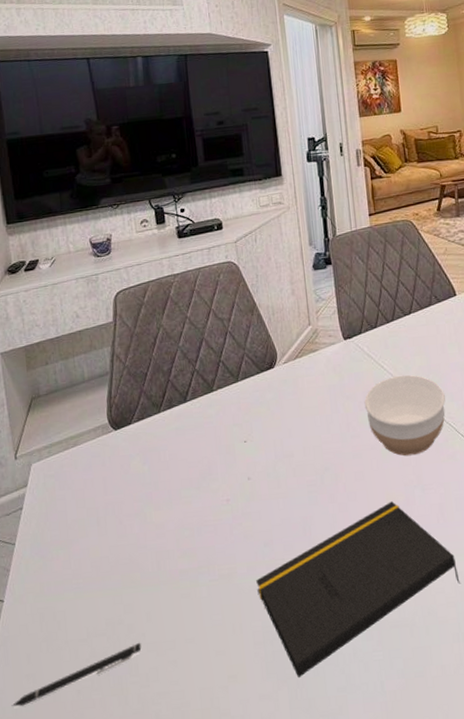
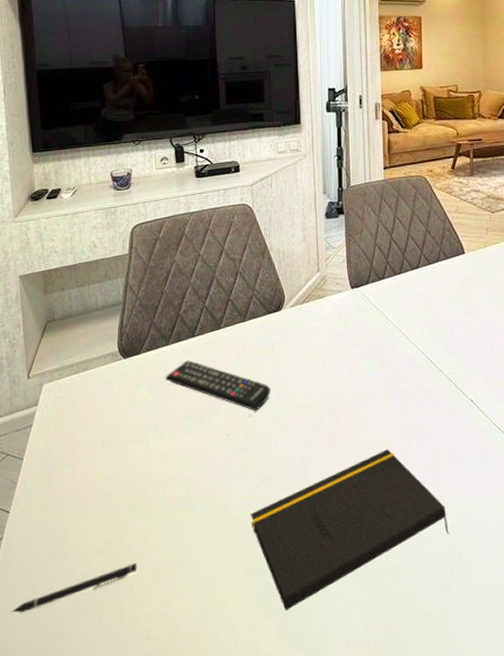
remote control: none [159,426,269,474] -> present [165,360,271,412]
bowl: present [364,375,446,456] -> none [367,327,447,407]

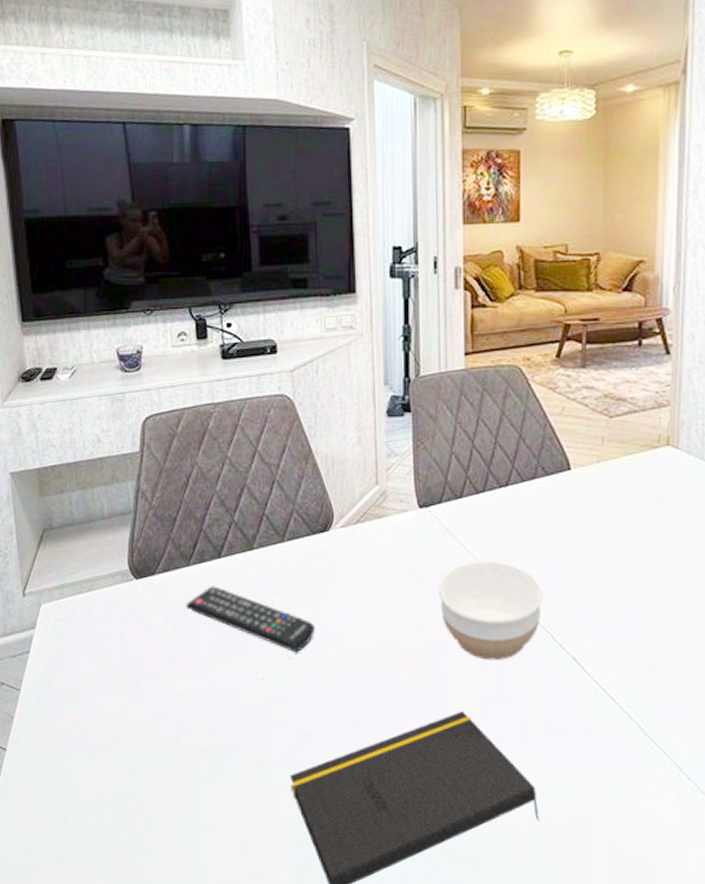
pen: present [11,562,137,613] -> none [11,820,155,865]
bowl: none [367,327,447,407] -> present [438,560,543,661]

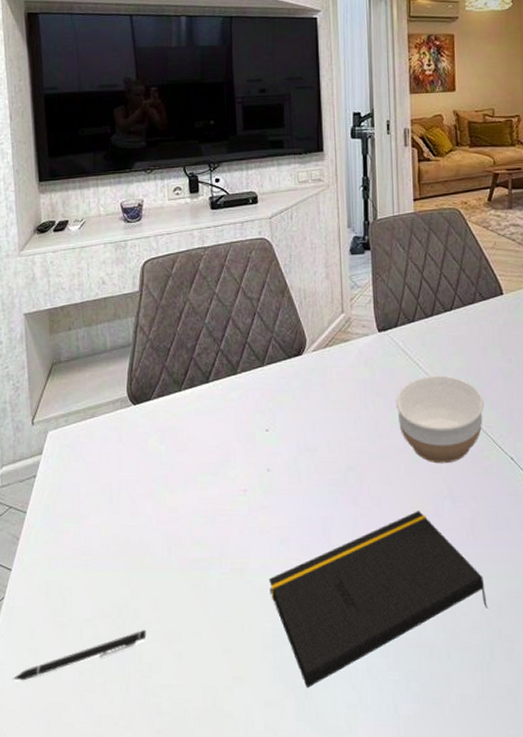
pen: none [11,820,155,865] -> present [12,629,147,681]
remote control: present [186,586,316,653] -> none [177,408,292,466]

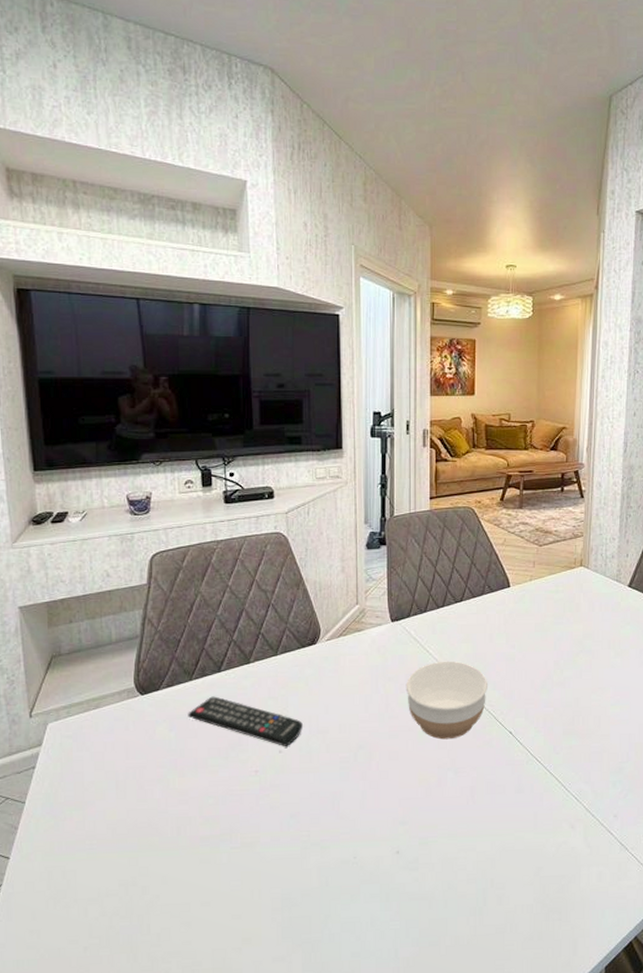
pen: present [12,629,147,681] -> none [12,903,155,961]
remote control: none [177,408,292,466] -> present [188,696,304,747]
notepad: present [269,511,489,688] -> none [279,782,484,942]

